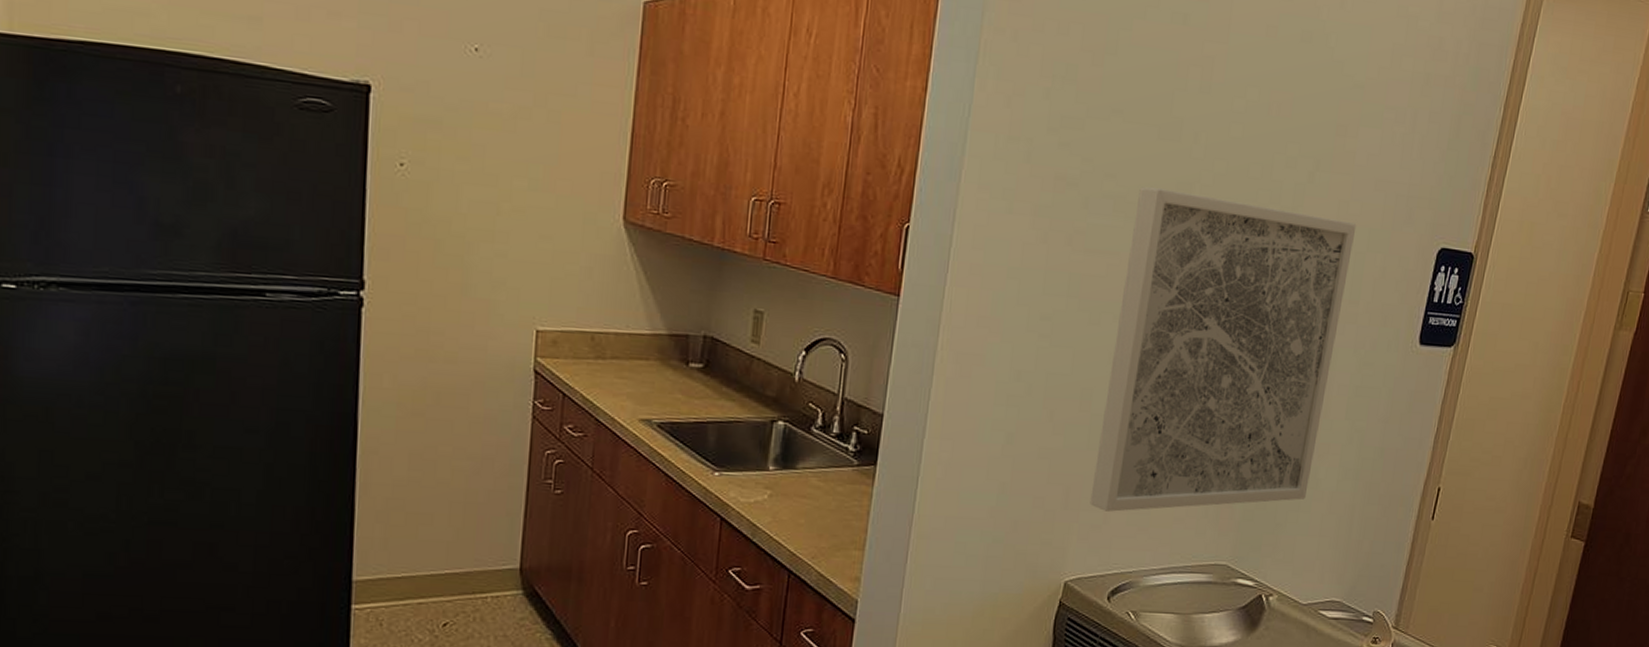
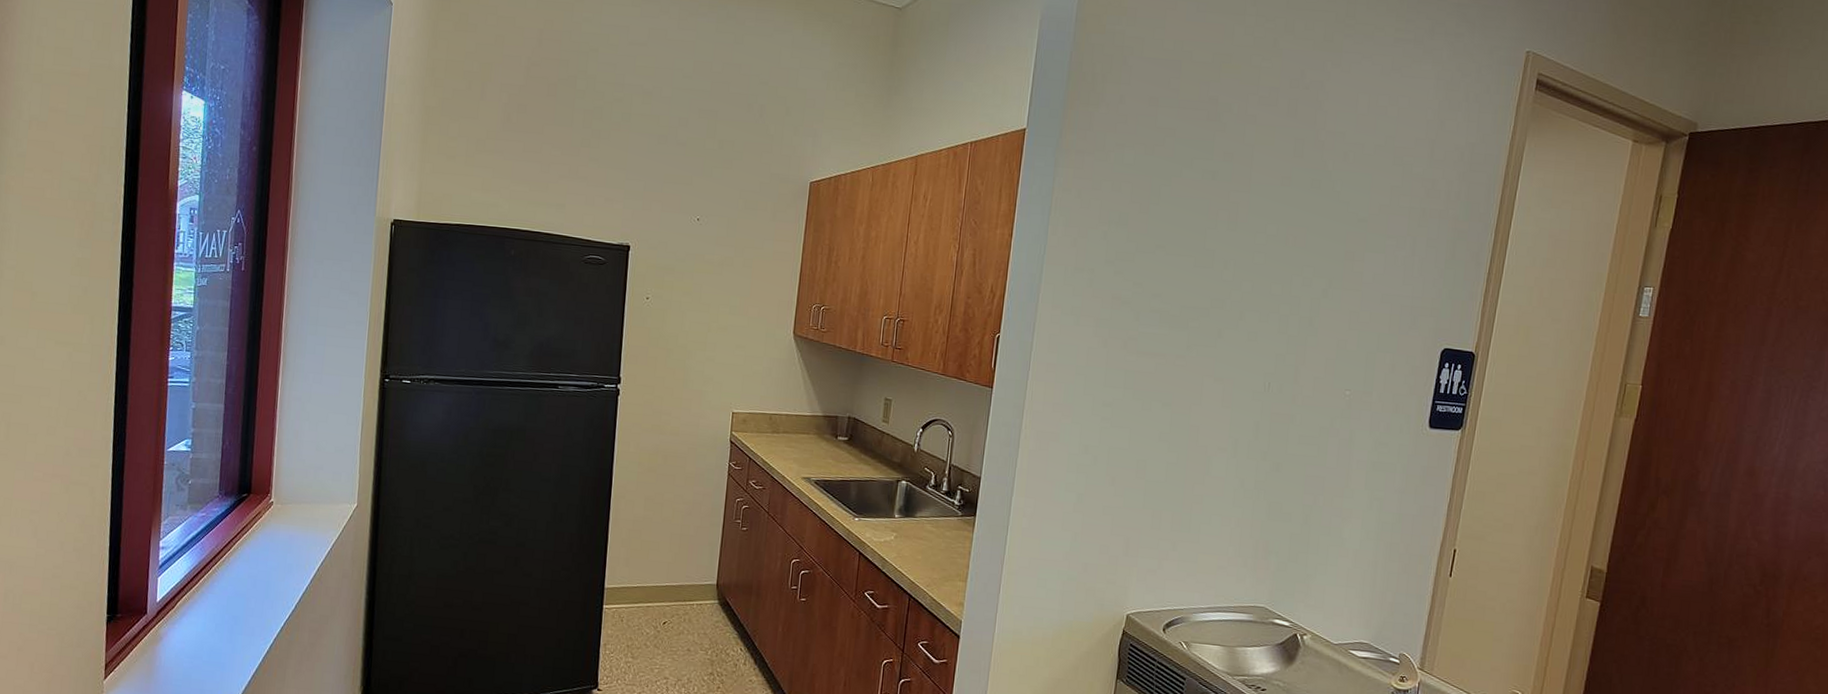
wall art: present [1090,187,1357,512] -> none [1146,303,1367,560]

